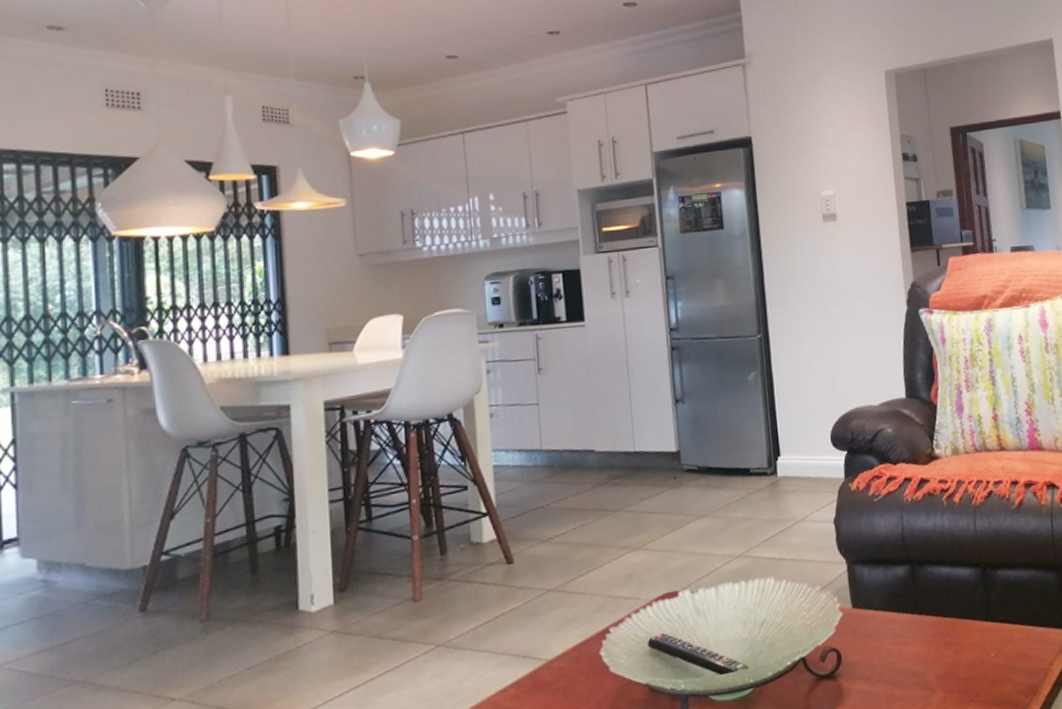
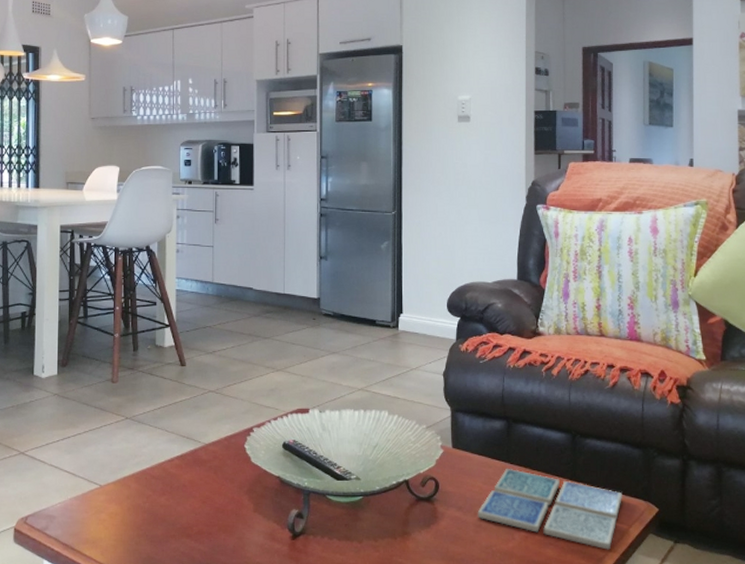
drink coaster: none [887,619,1043,694] -> present [477,468,623,550]

